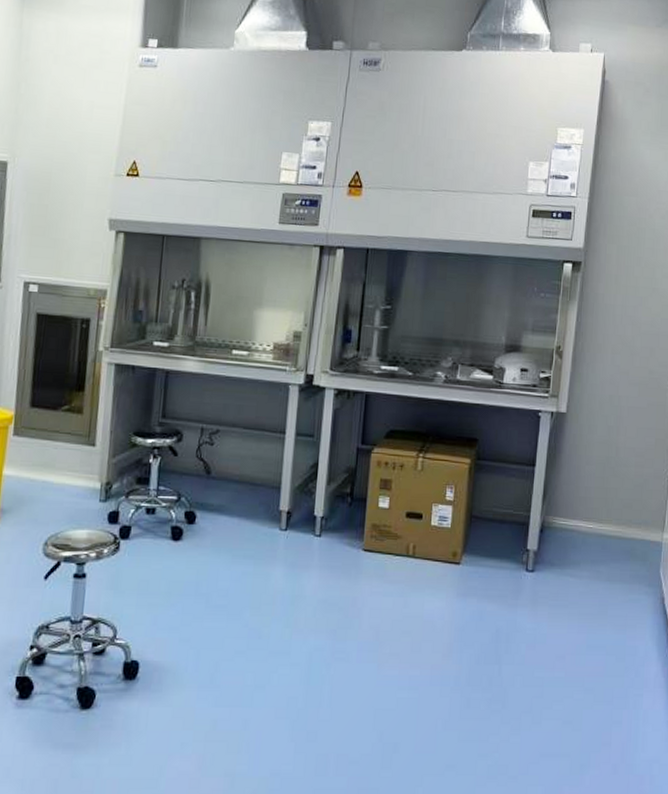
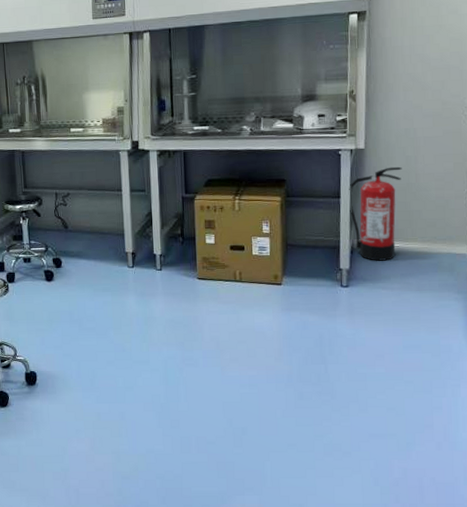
fire extinguisher: none [544,436,603,544] -> present [349,166,402,261]

